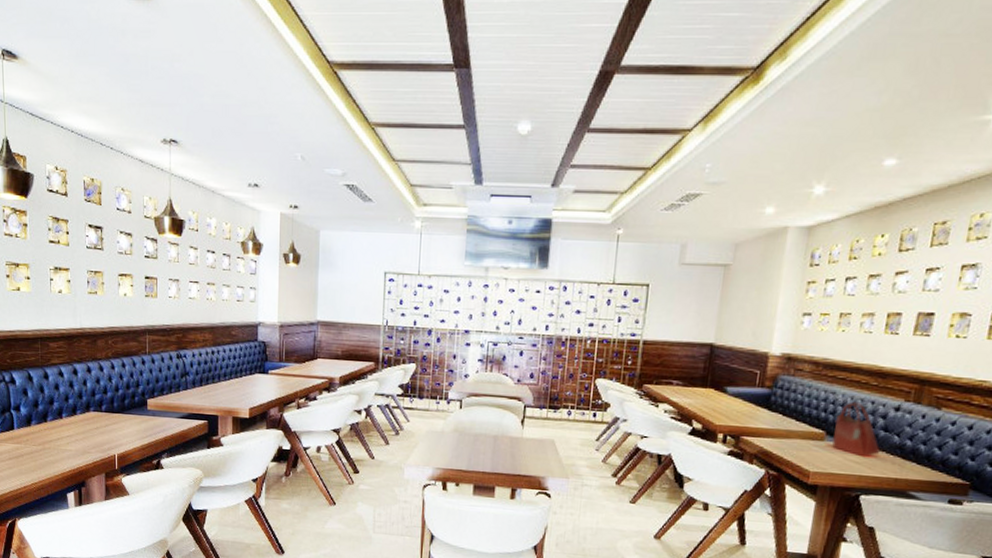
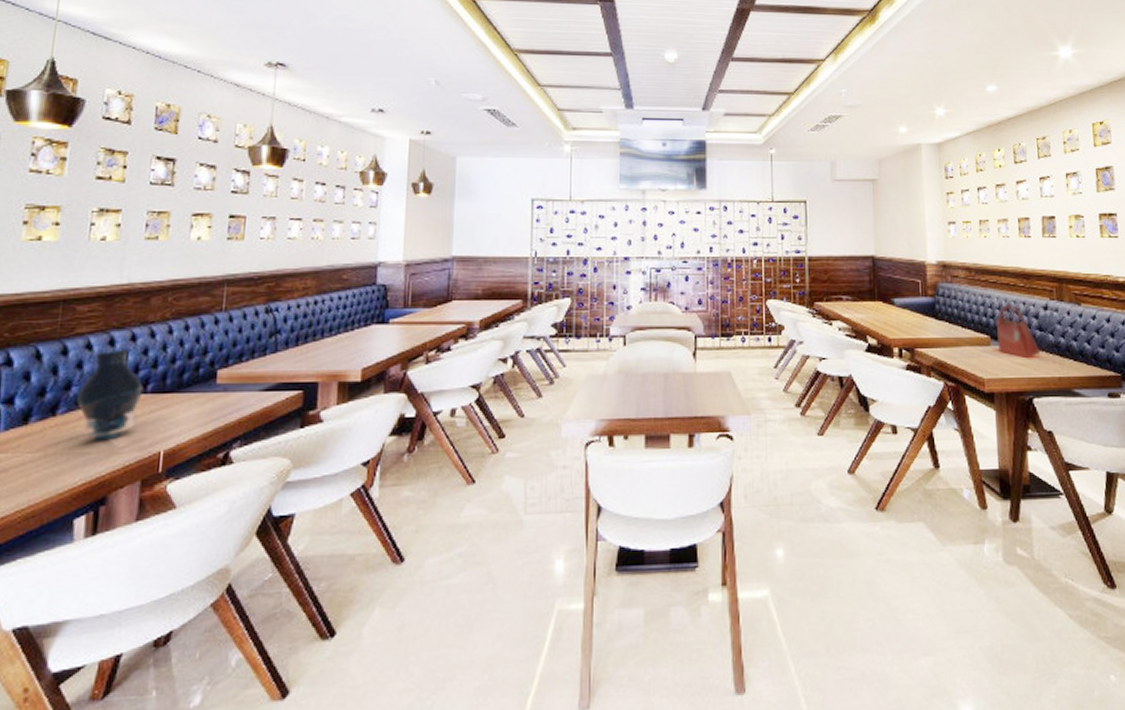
vase: none [58,378,100,443] -> present [77,349,144,441]

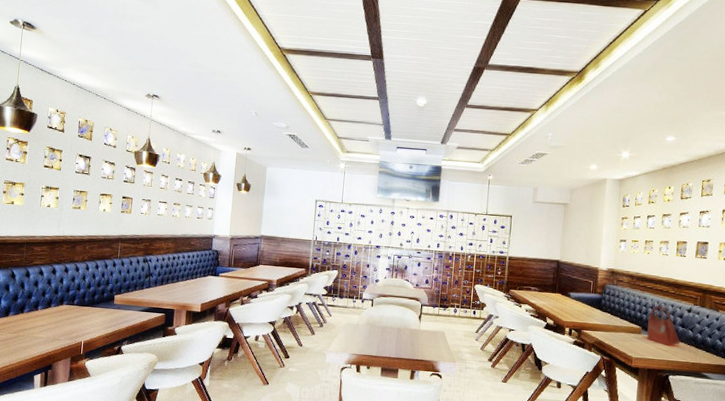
vase: present [77,349,144,441] -> none [35,276,72,331]

